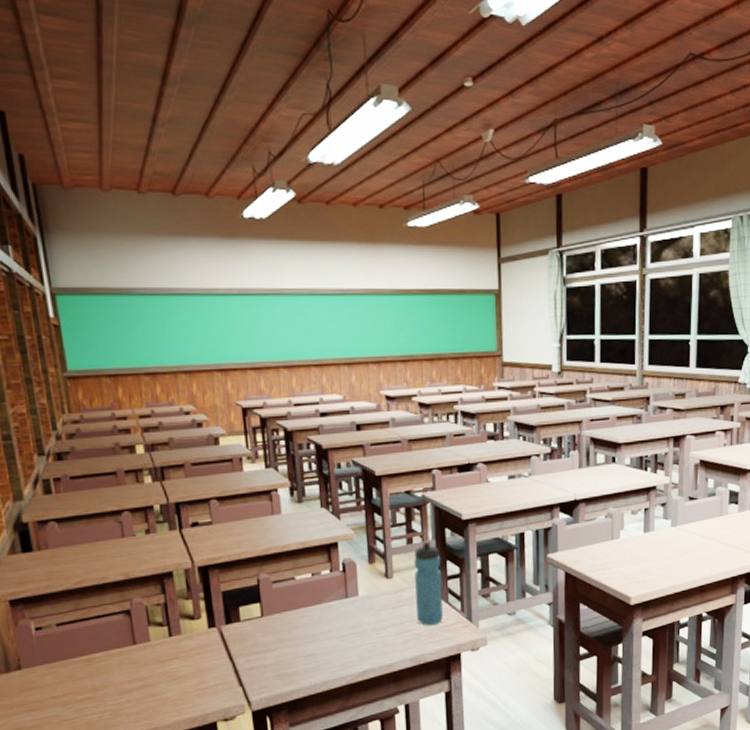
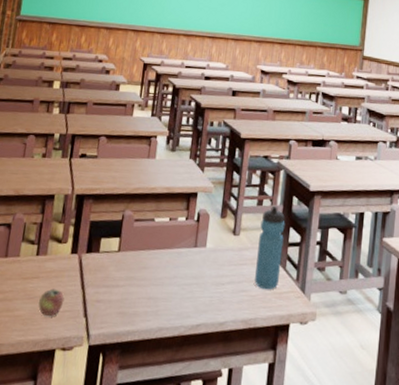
apple: none [185,665,214,693] -> present [38,288,65,317]

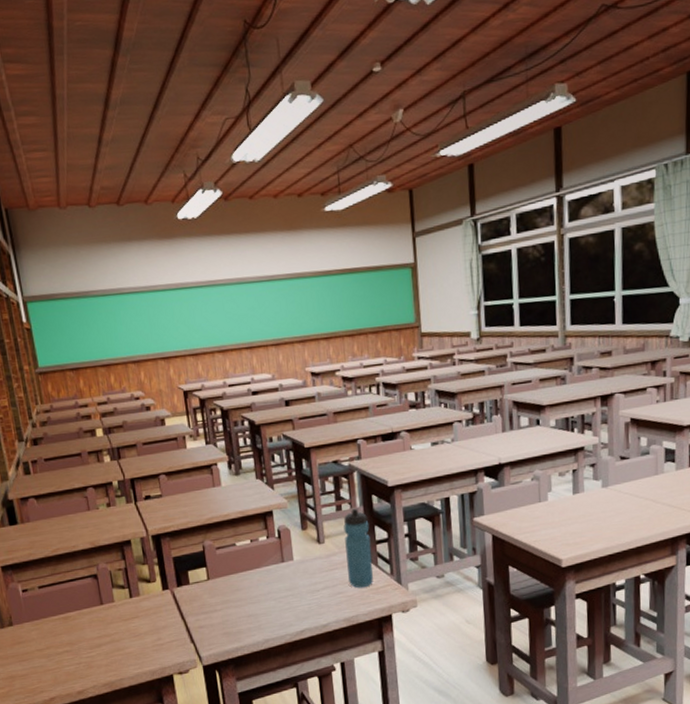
apple: present [38,288,65,317] -> none [145,623,169,649]

